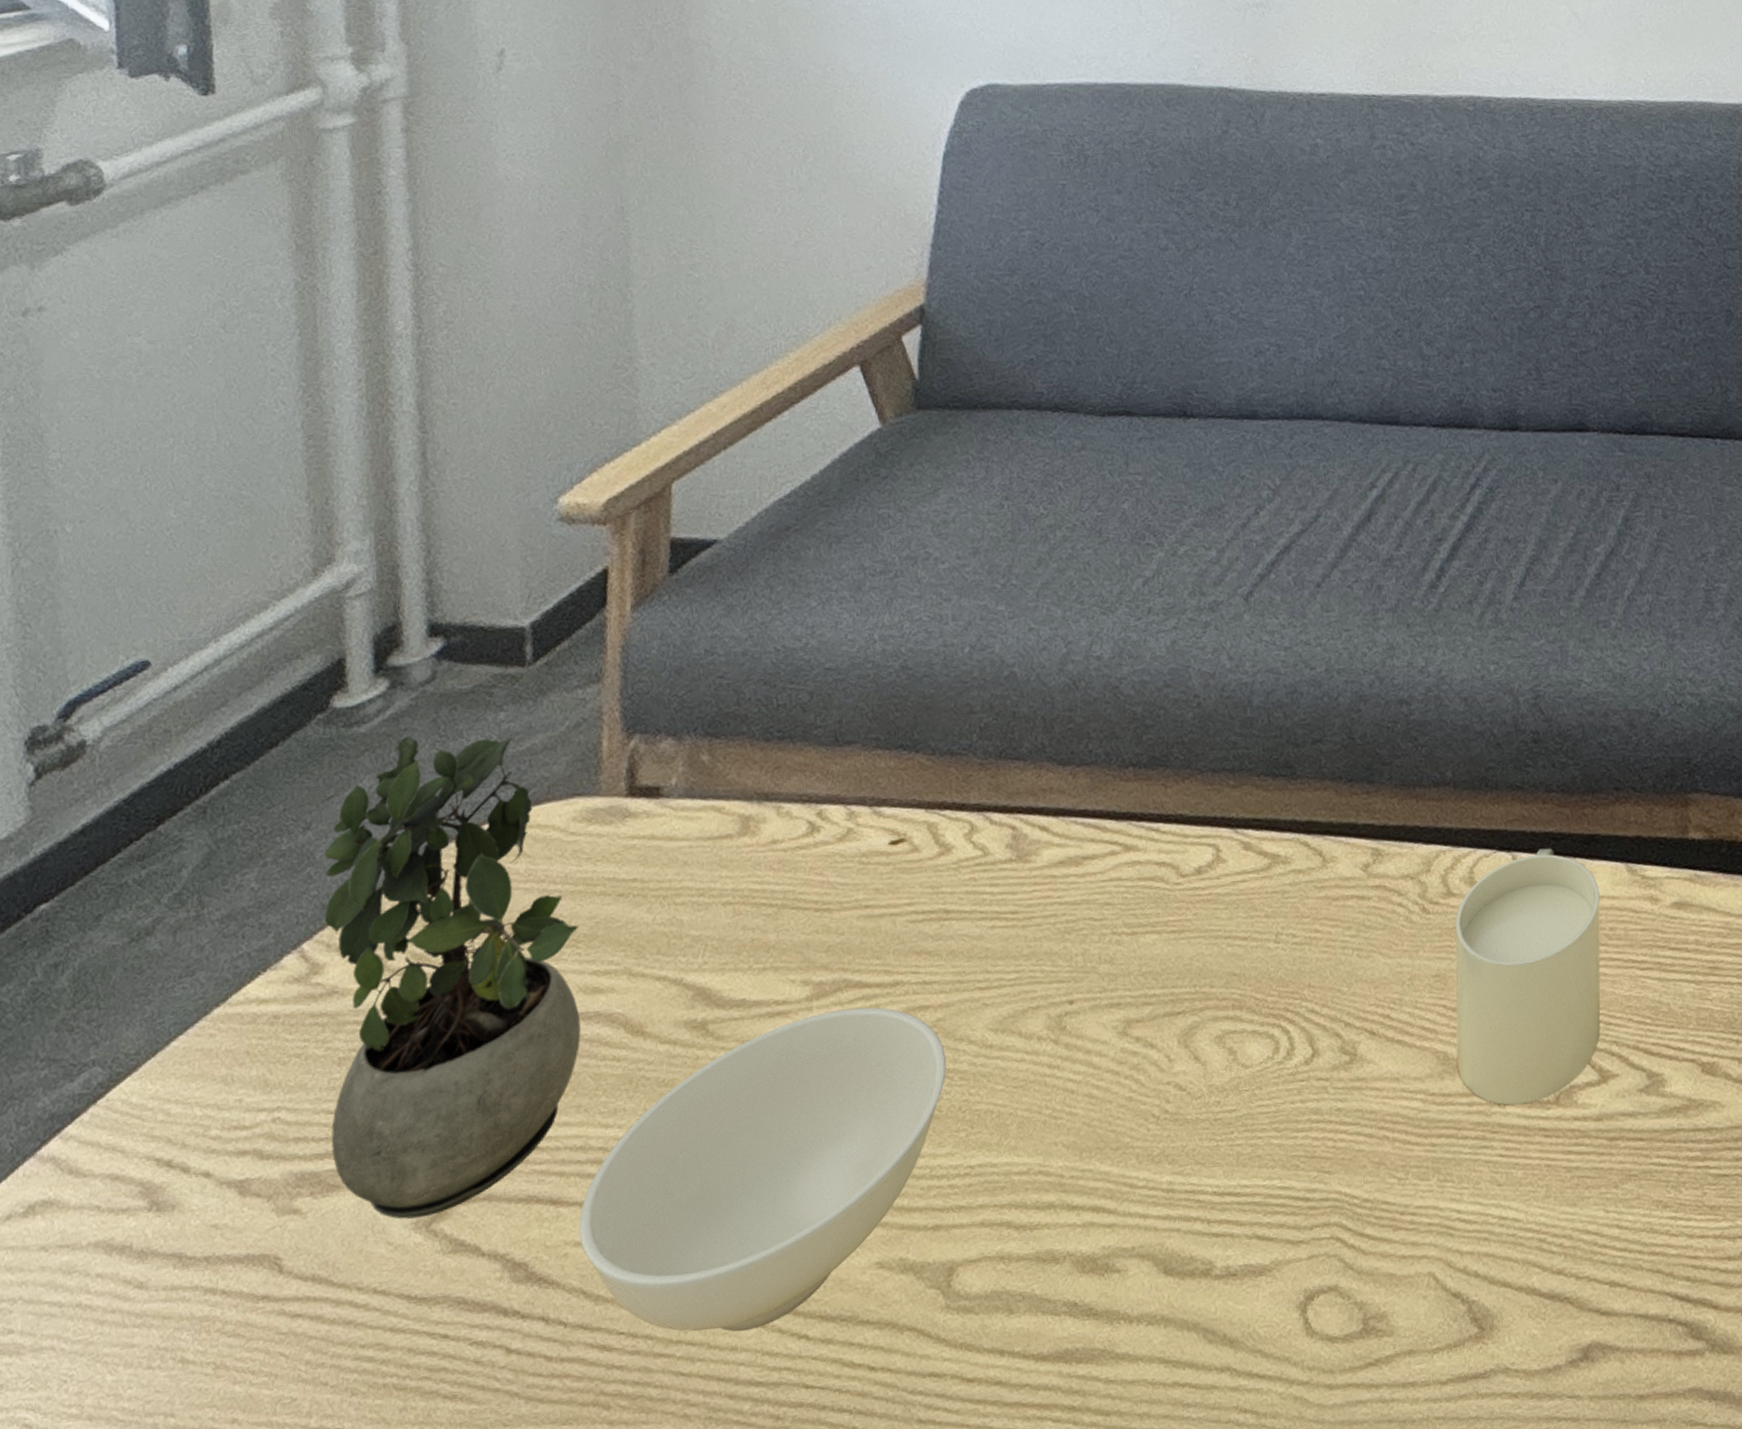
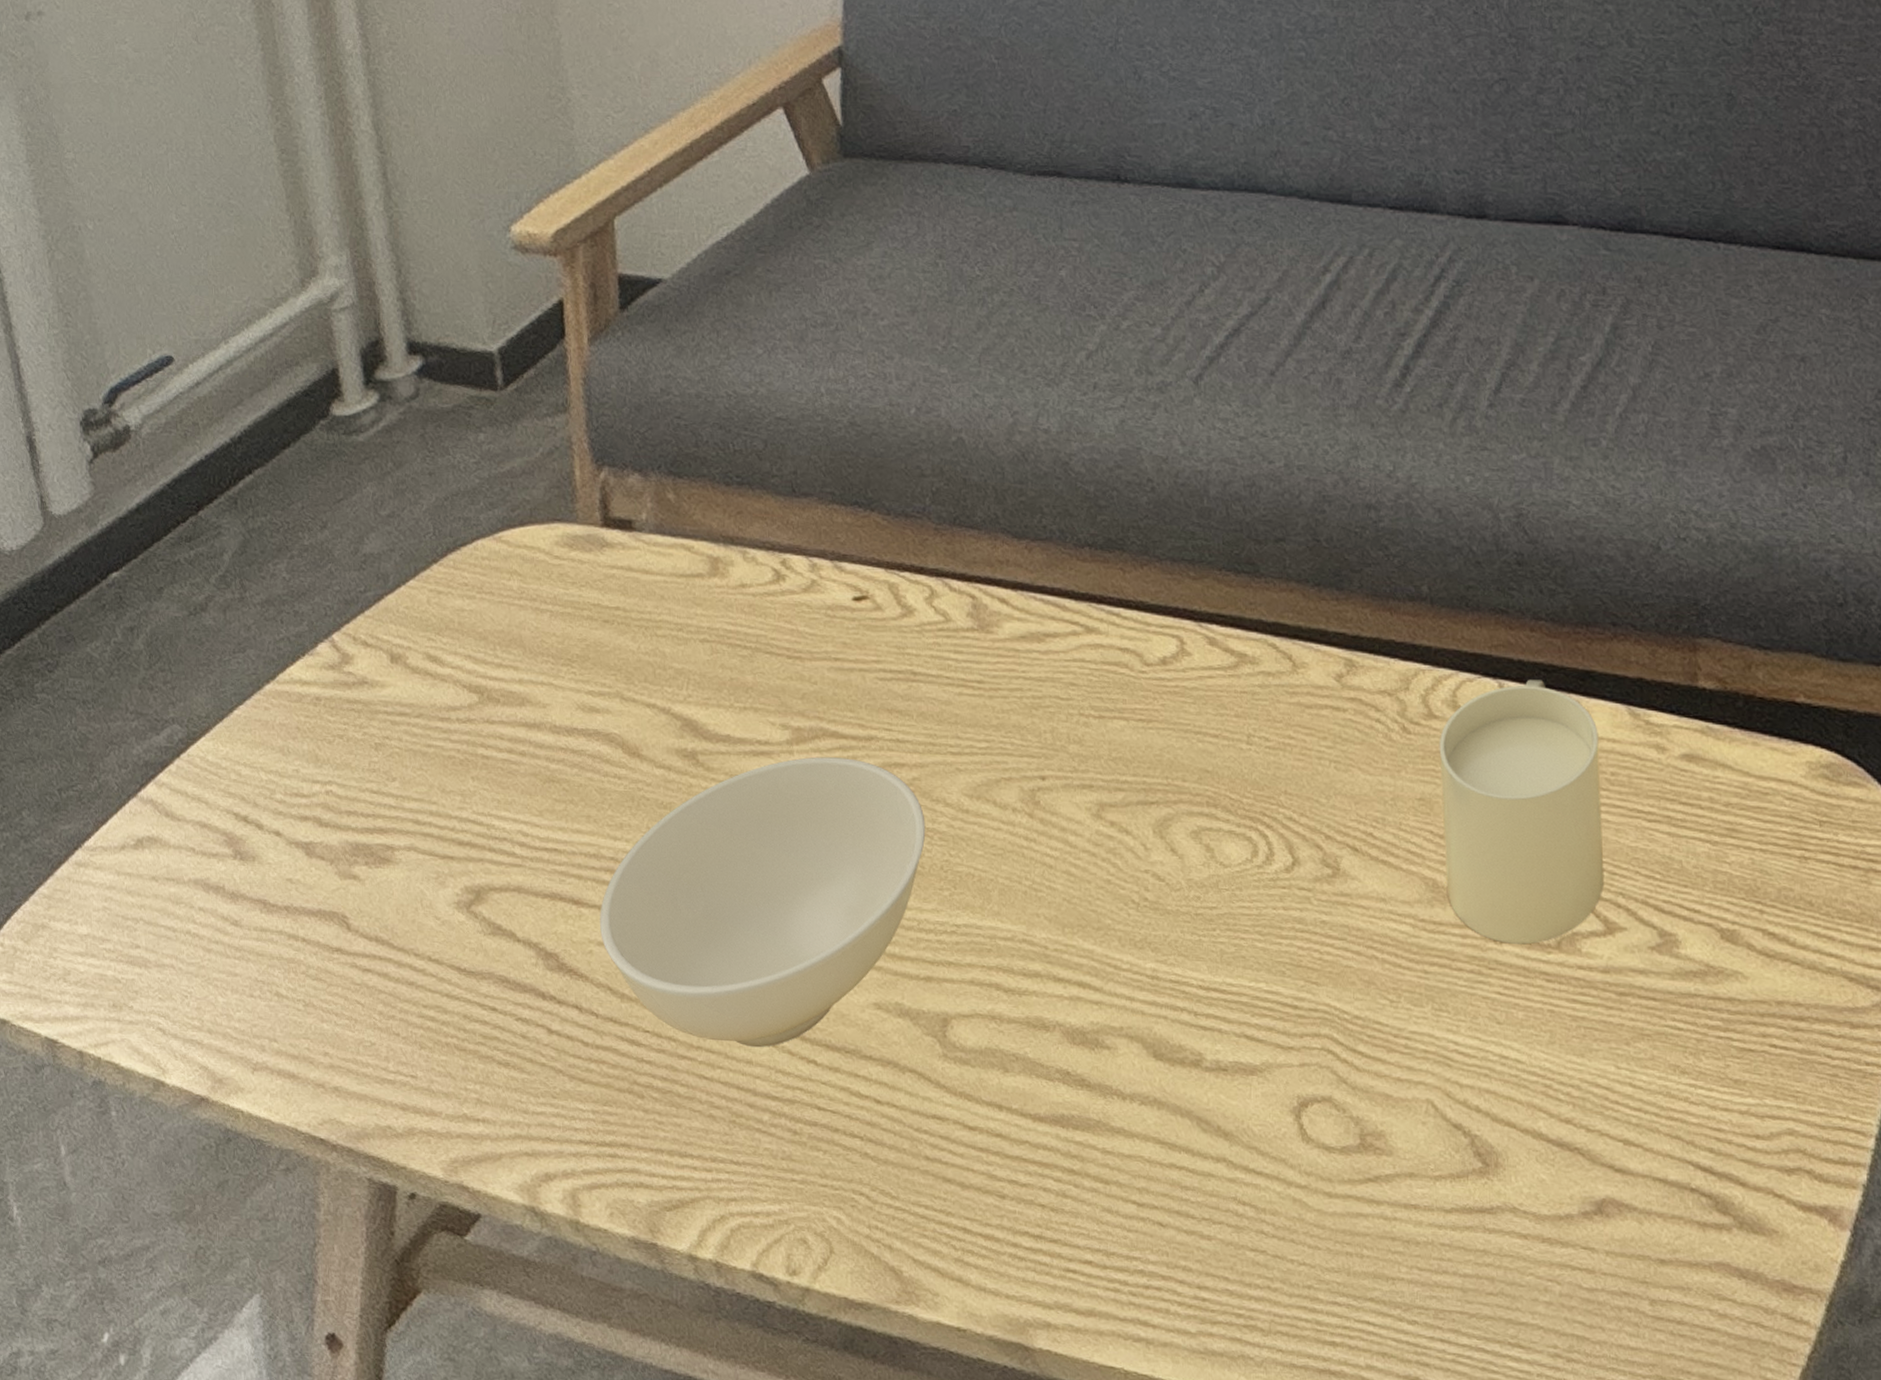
potted plant: present [324,735,582,1219] -> none [341,448,584,899]

